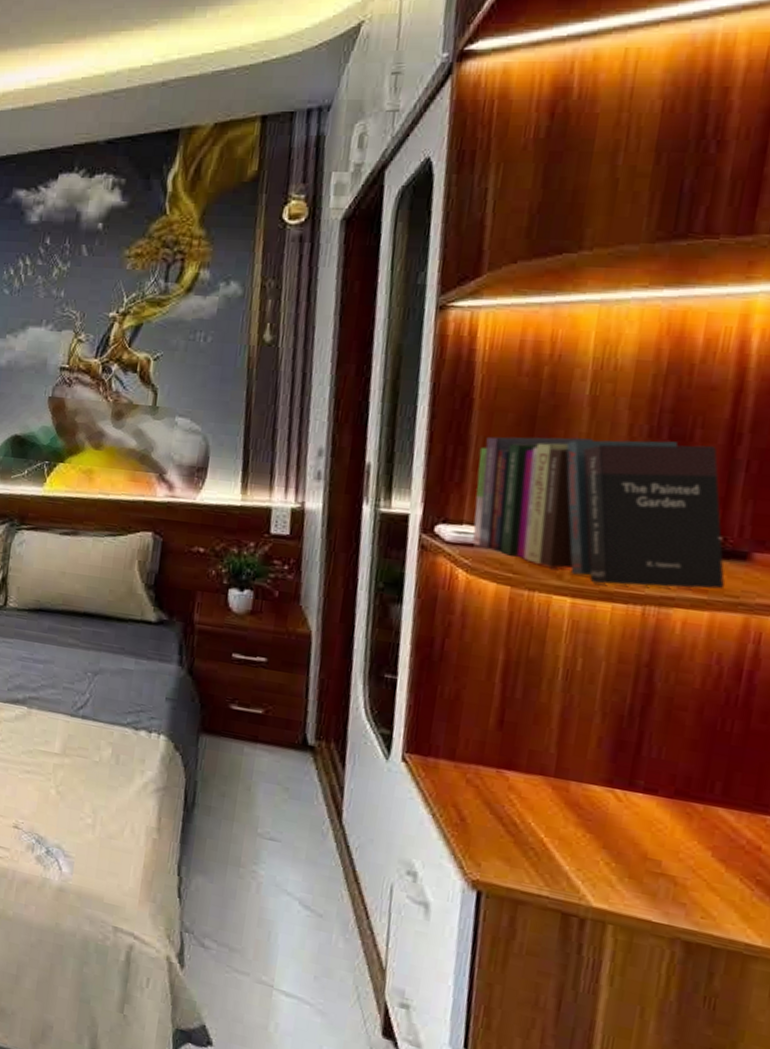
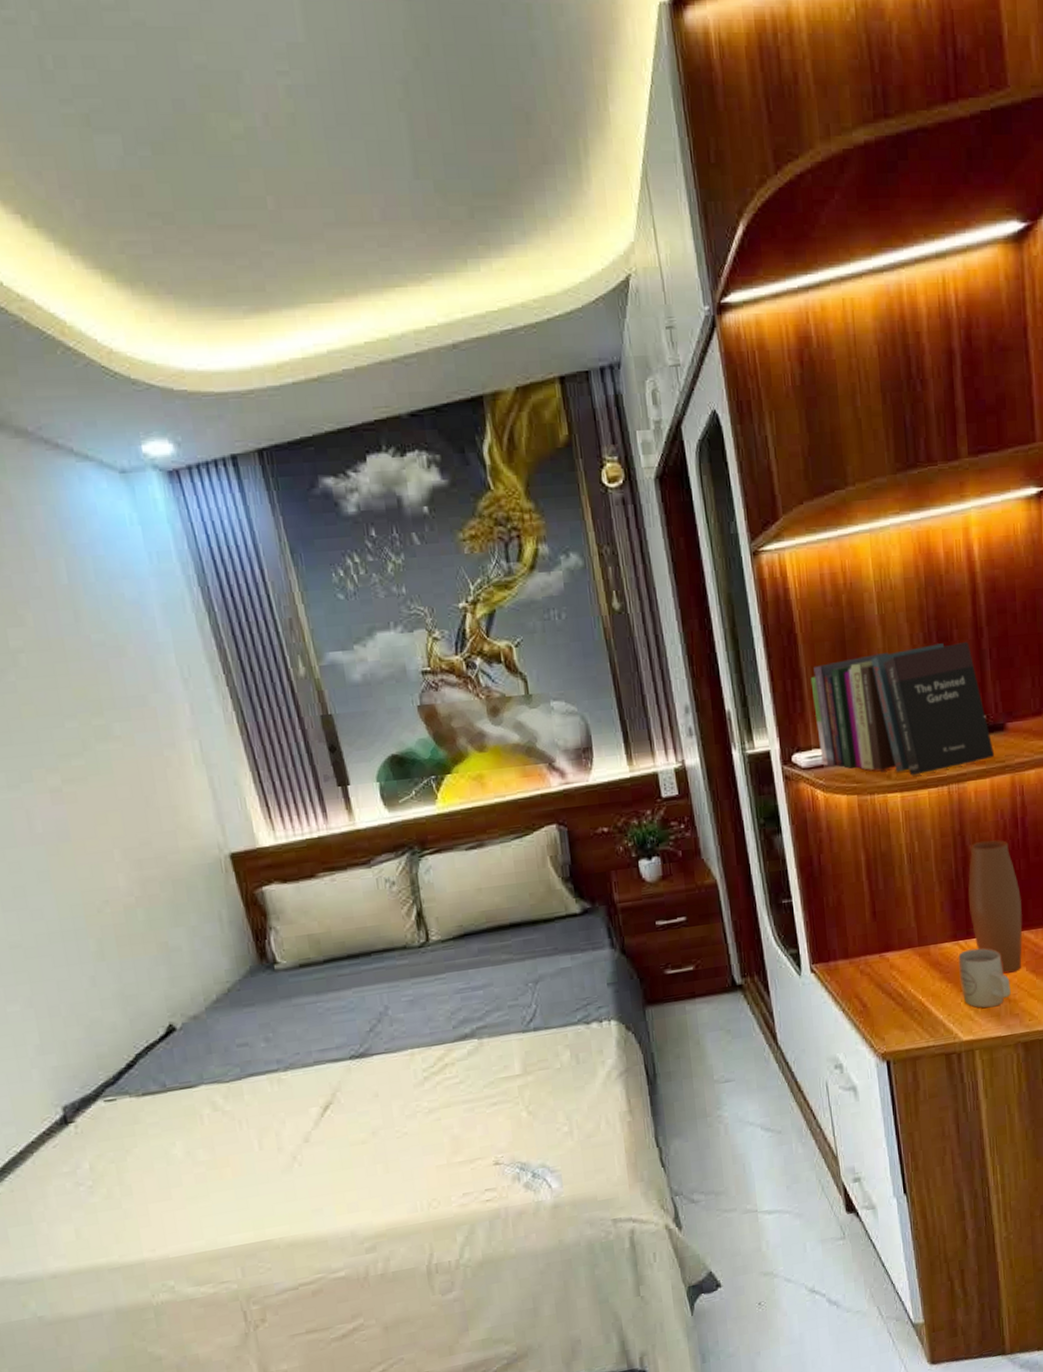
mug: none [603,802,682,884] -> present [958,948,1011,1008]
vase: none [639,681,726,853] -> present [968,839,1023,974]

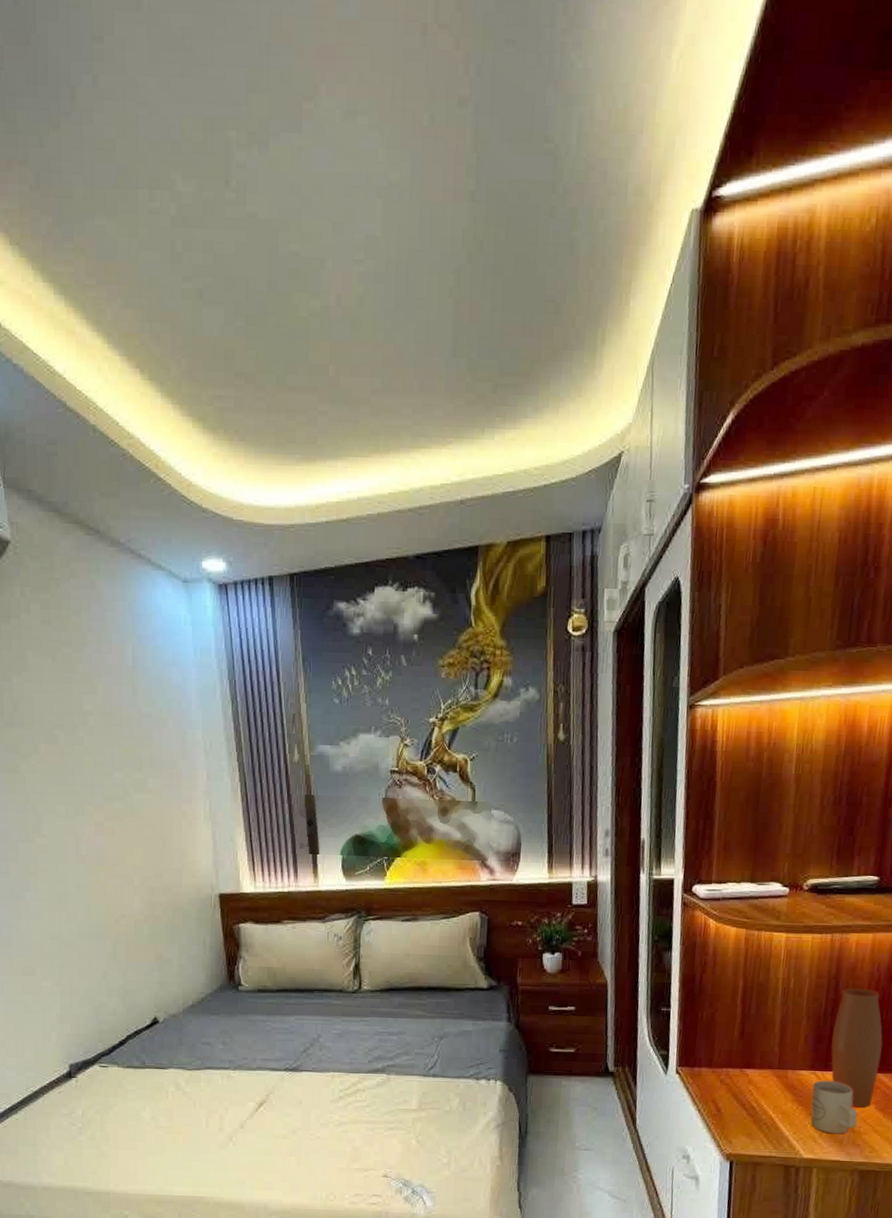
books: present [810,642,994,776] -> none [719,807,882,921]

